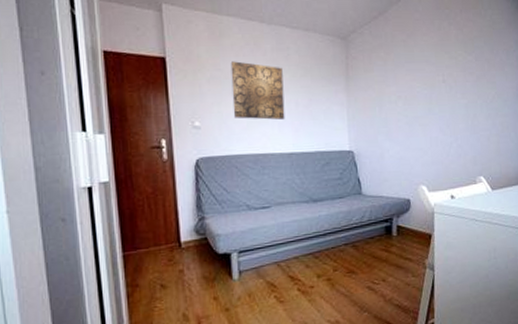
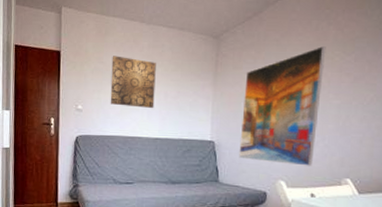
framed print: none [377,46,450,168] -> present [239,46,326,166]

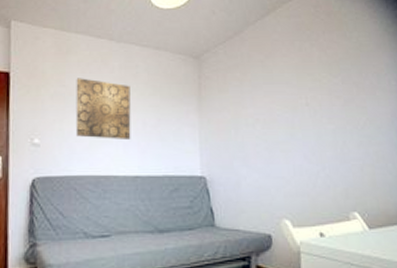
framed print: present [239,46,326,166] -> none [233,68,317,200]

